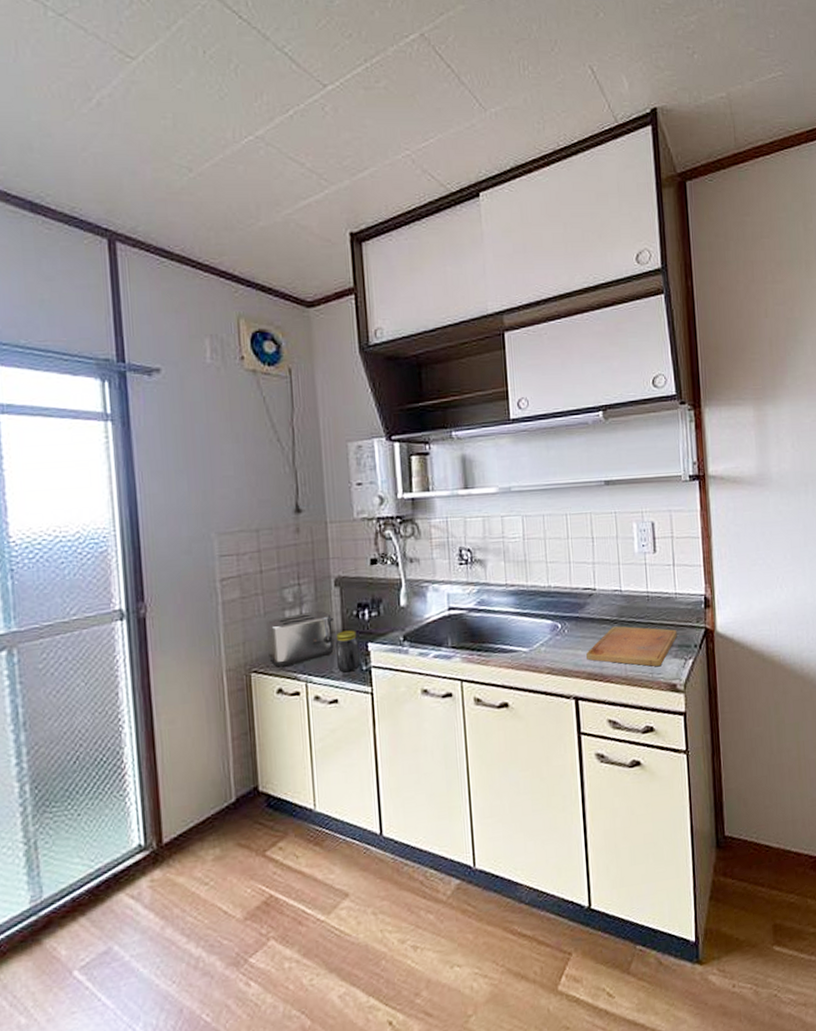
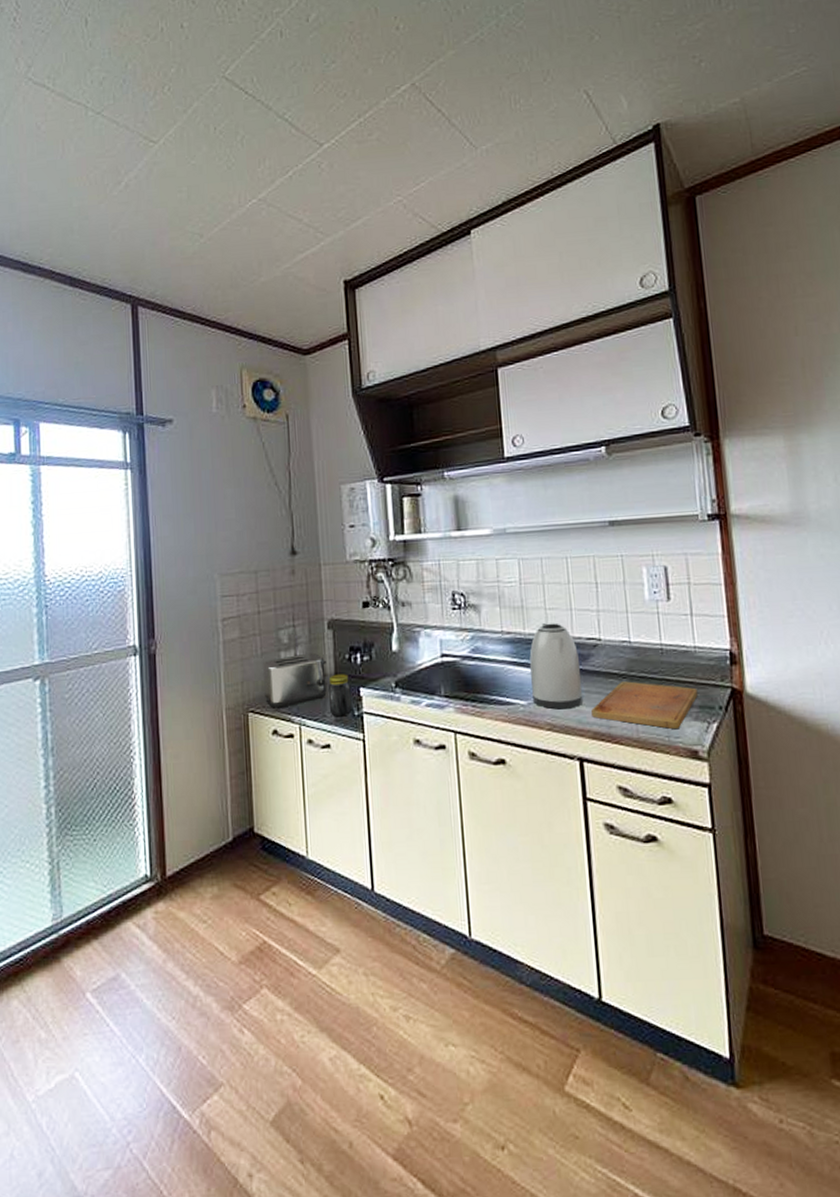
kettle: none [531,575,580,655] -> present [529,623,584,710]

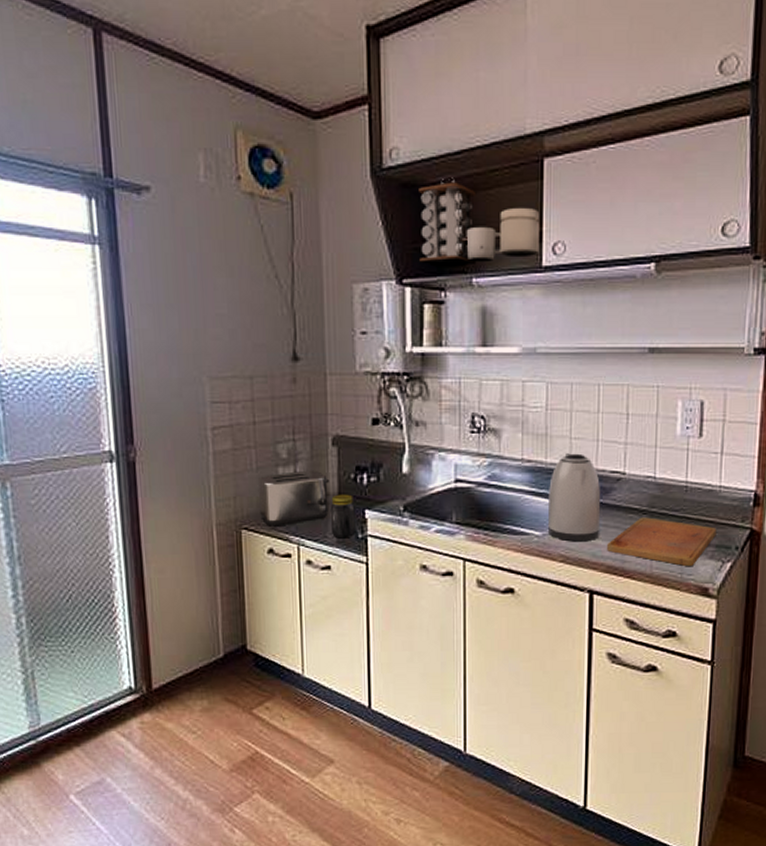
spice rack: none [393,390,447,466] -> present [419,177,477,267]
mug: none [435,428,468,459] -> present [466,226,501,263]
jar: none [464,409,501,452] -> present [500,207,540,258]

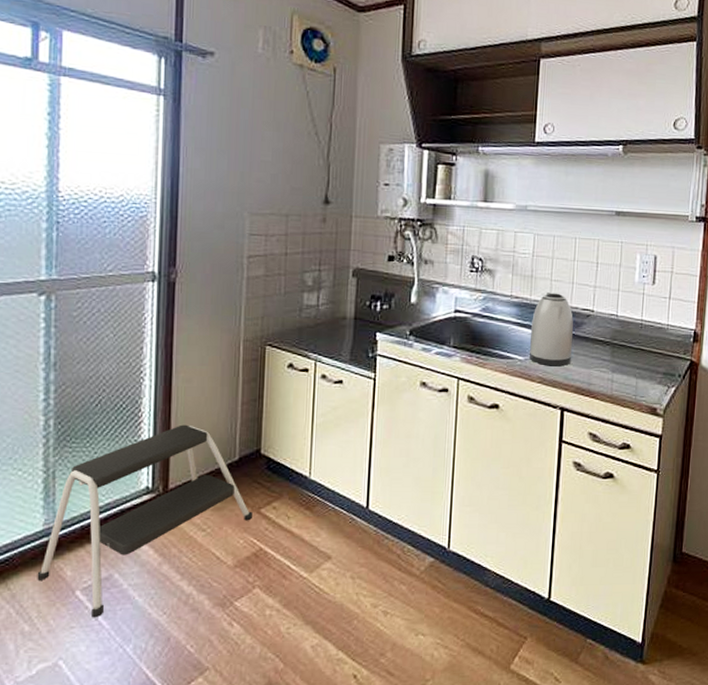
step stool: none [29,619,245,823] -> present [37,424,253,618]
toaster: present [258,470,329,527] -> none [284,296,347,344]
jar: present [330,494,356,539] -> none [345,318,368,357]
spice rack: present [419,177,477,267] -> none [437,67,486,138]
mug: present [466,226,501,263] -> none [475,107,504,136]
jar: present [500,207,540,258] -> none [502,94,535,134]
cutting board: present [607,517,717,567] -> none [577,348,664,390]

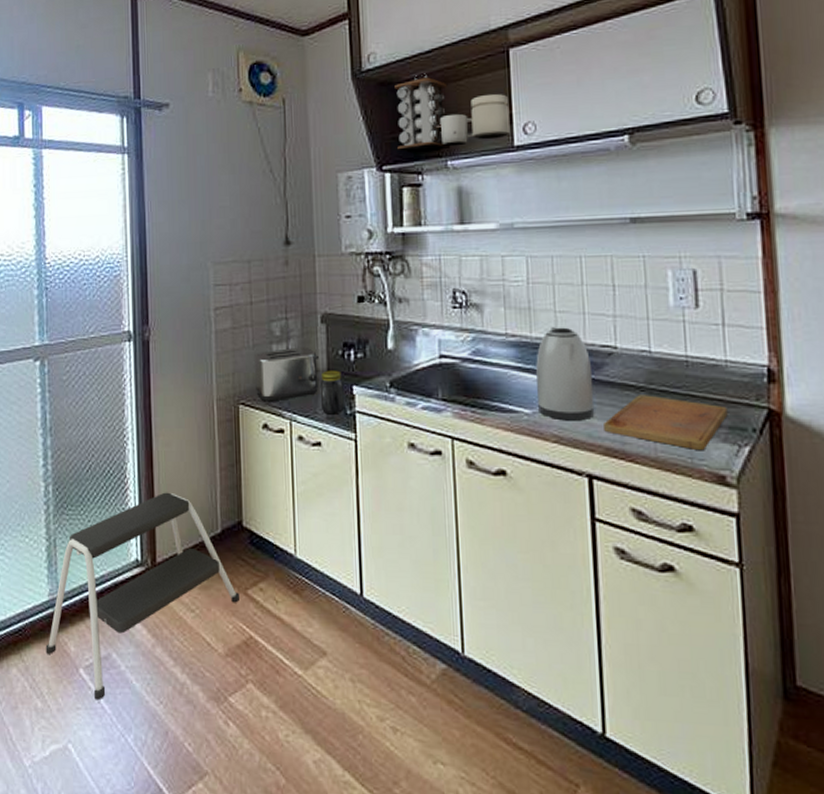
toaster: none [284,296,347,344] -> present [255,346,319,402]
jar: none [345,318,368,357] -> present [320,370,344,415]
spice rack: none [437,67,486,138] -> present [395,73,451,154]
mug: none [475,107,504,136] -> present [439,113,474,147]
jar: none [502,94,535,134] -> present [470,93,511,140]
cutting board: none [577,348,664,390] -> present [604,395,728,451]

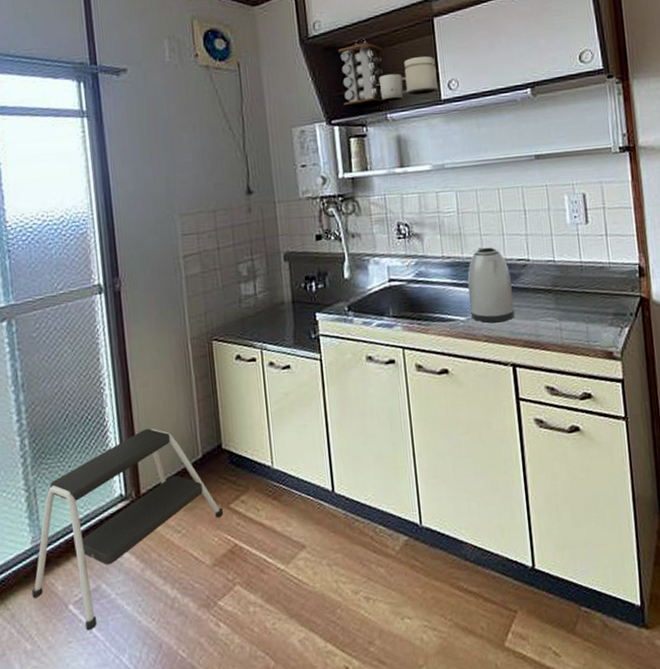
toaster: present [255,346,319,402] -> none [224,283,285,336]
jar: present [320,370,344,415] -> none [286,301,309,341]
cutting board: present [604,395,728,451] -> none [522,295,613,335]

